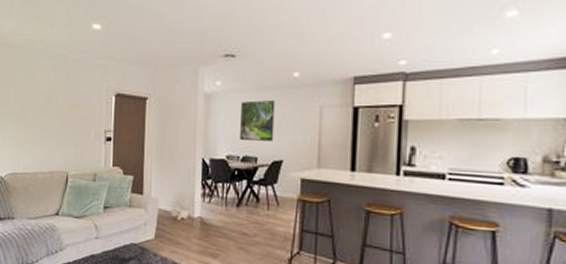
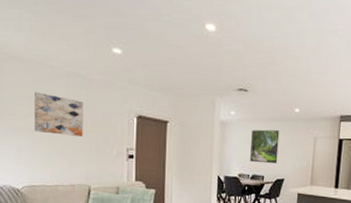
wall art: none [19,76,64,120] -> present [35,91,84,137]

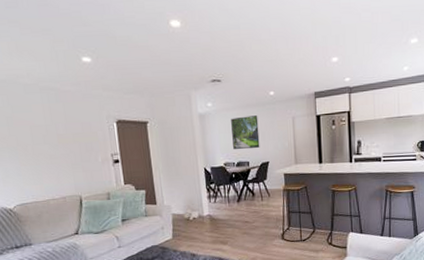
wall art: present [35,91,84,137] -> none [11,111,66,151]

